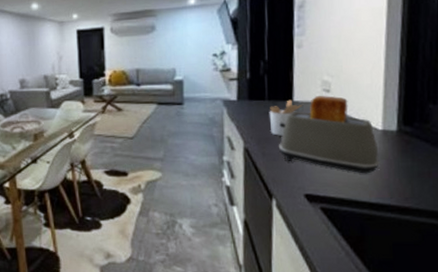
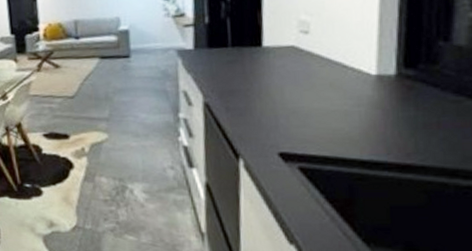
utensil holder: present [269,99,304,136] -> none [233,45,276,88]
toaster: present [279,96,380,174] -> none [246,38,373,127]

